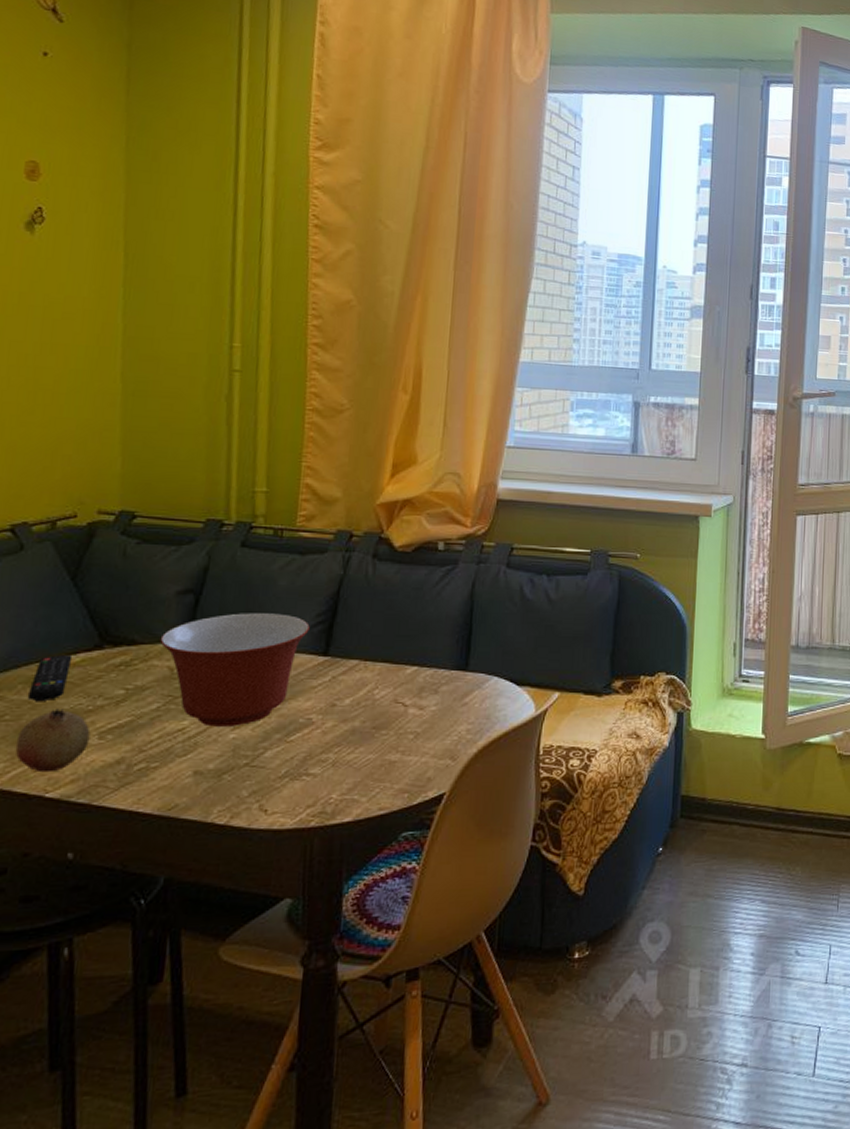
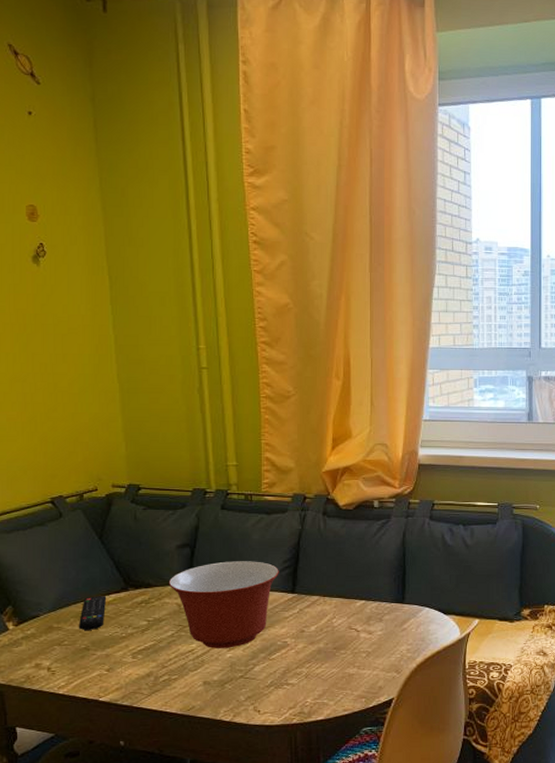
fruit: present [15,709,91,773] -> none [74,636,126,683]

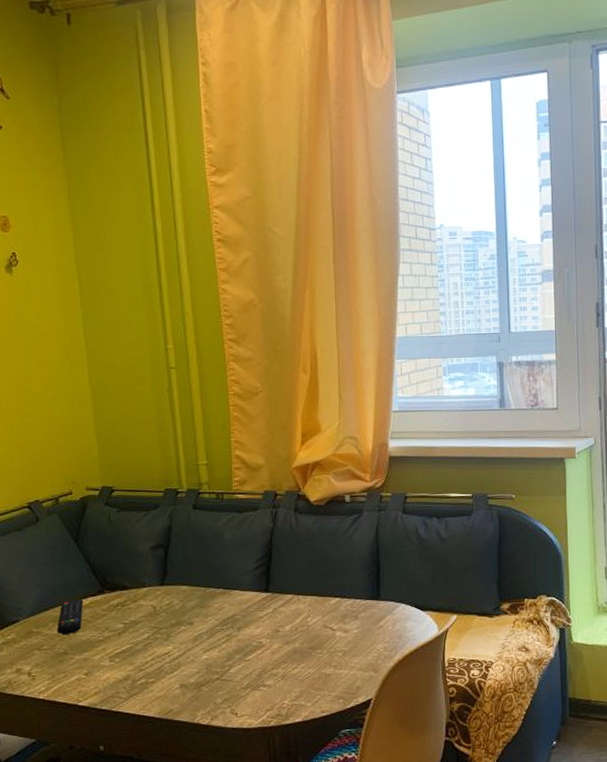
mixing bowl: present [168,561,279,648] -> none [143,560,252,650]

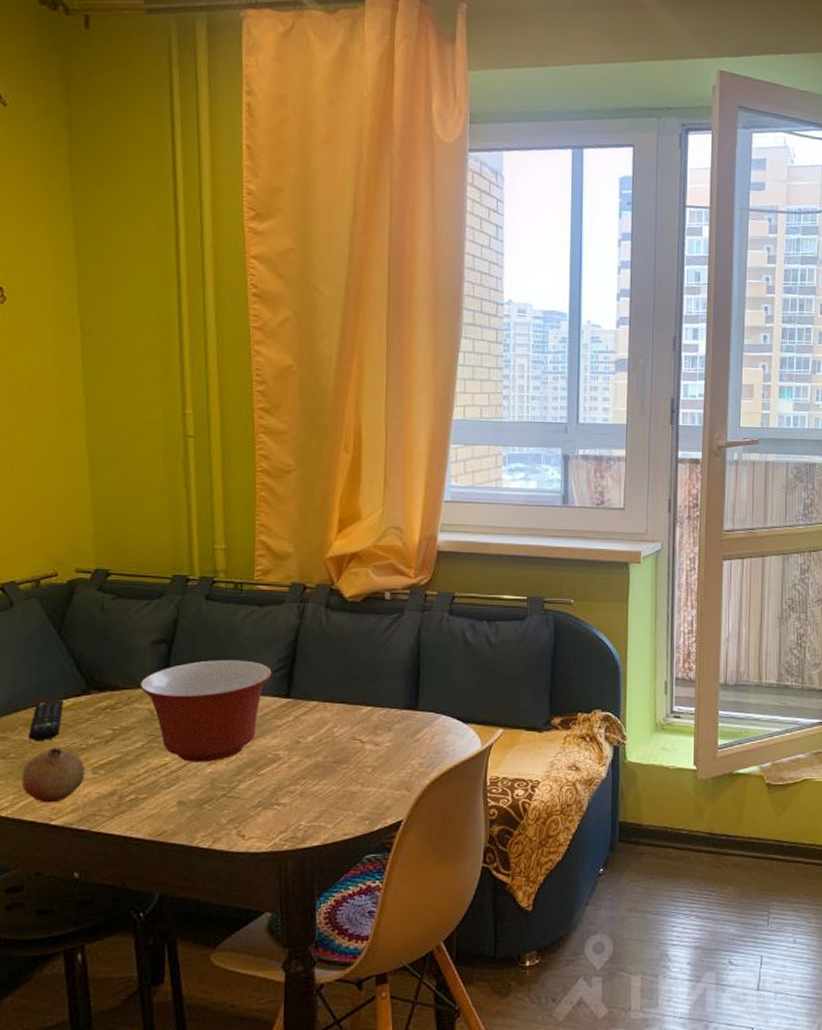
fruit: none [53,640,104,687] -> present [21,747,85,803]
mixing bowl: none [143,560,252,650] -> present [139,660,272,762]

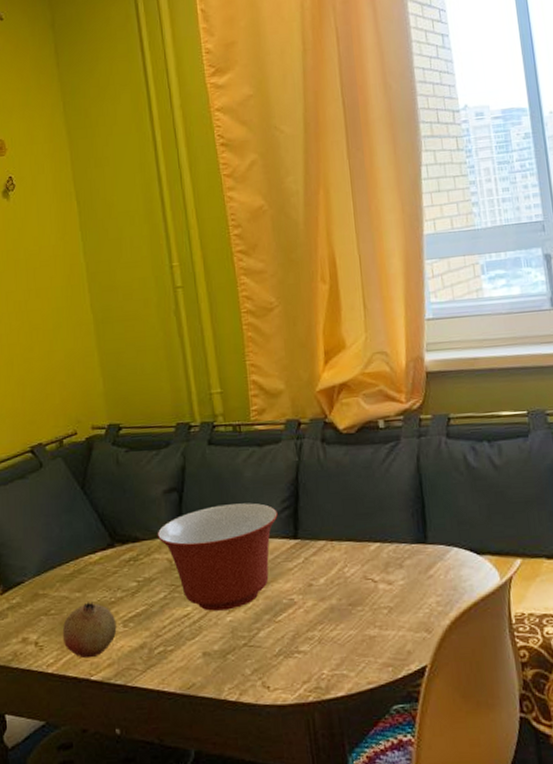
remote control: present [29,700,64,740] -> none [65,555,93,596]

